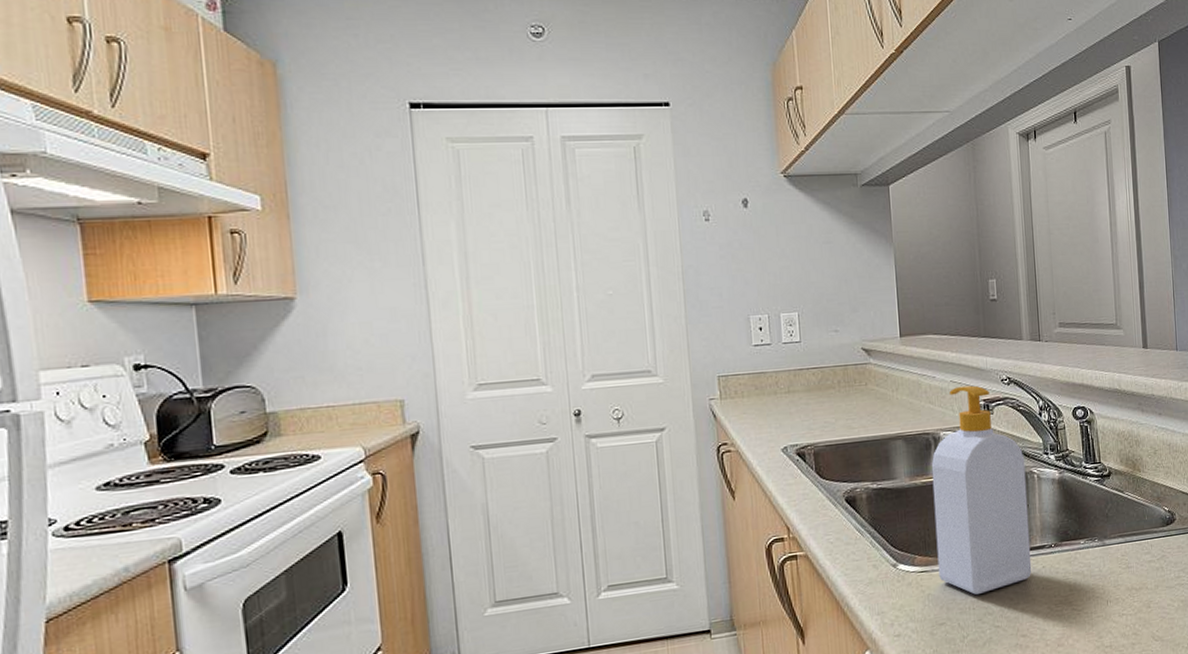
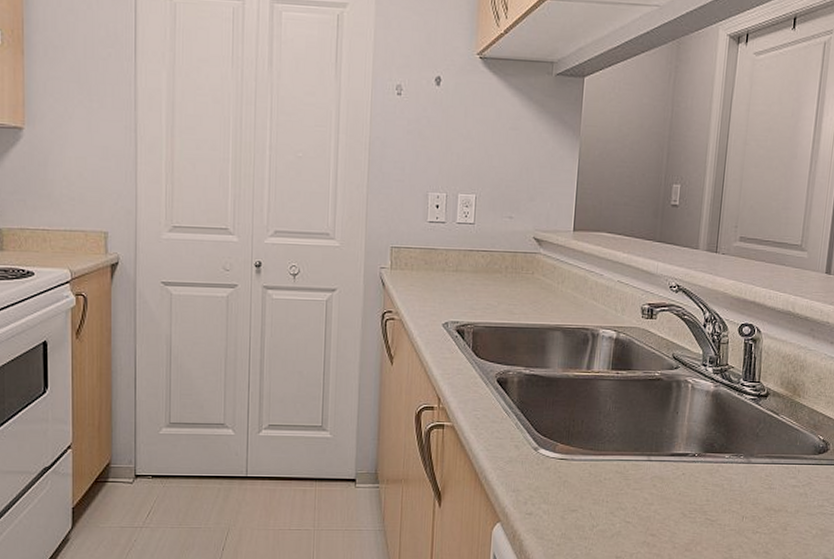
soap bottle: present [931,385,1032,595] -> none [577,287,681,490]

